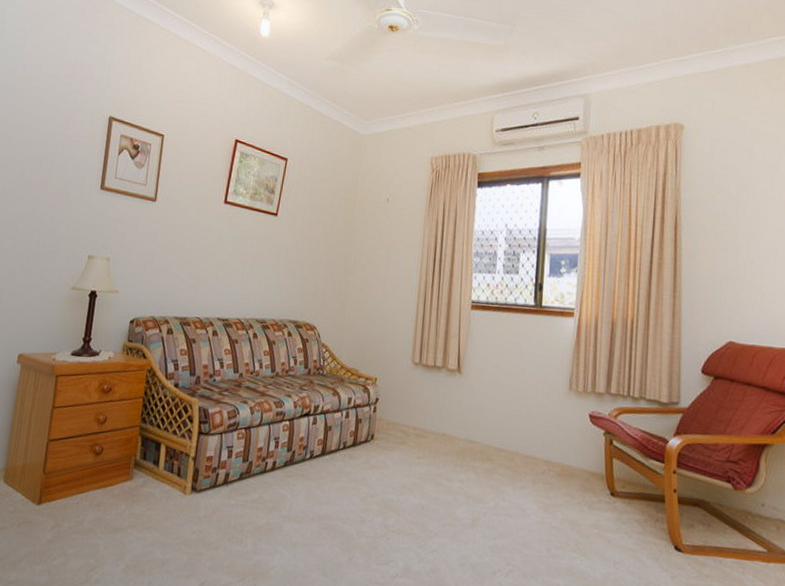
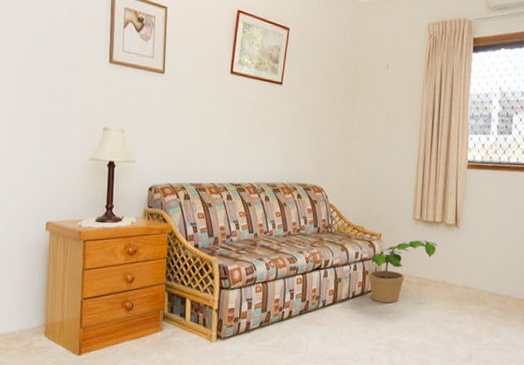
potted plant: none [361,386,438,457] -> present [368,240,437,304]

